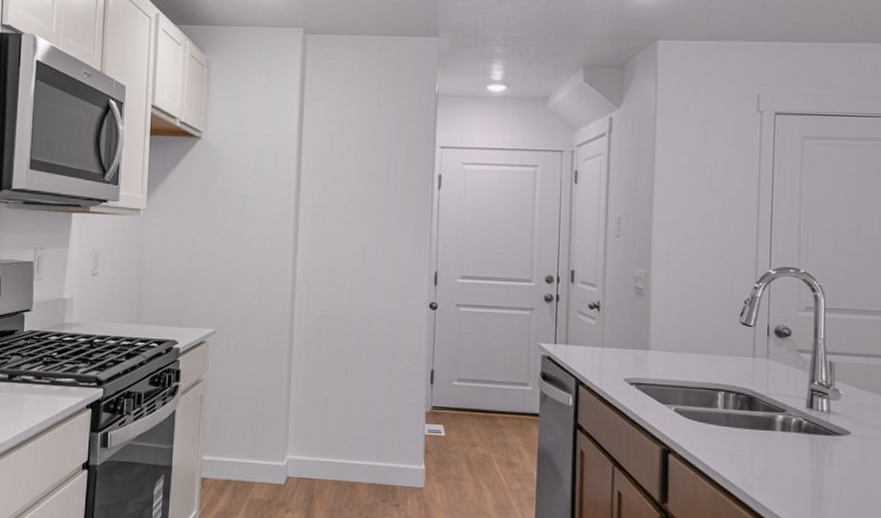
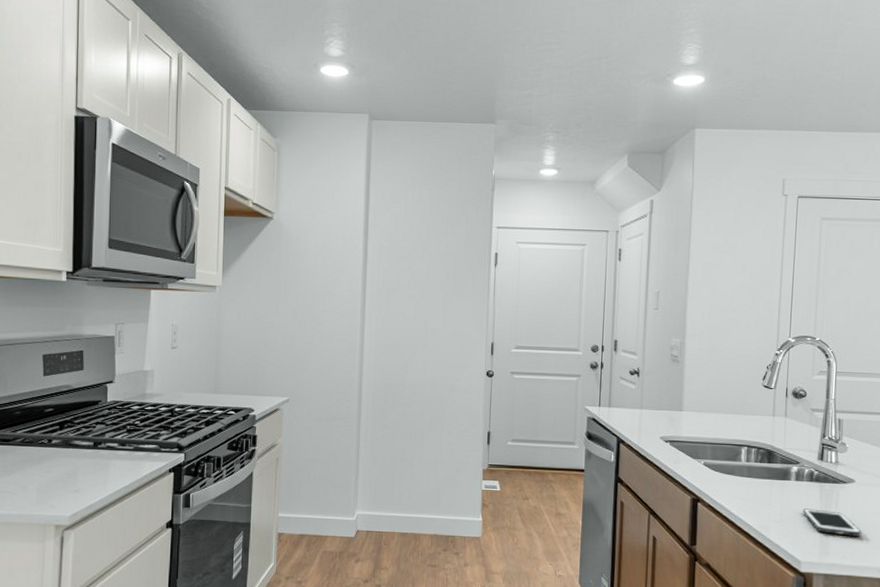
cell phone: none [791,463,861,497] -> present [803,508,862,537]

